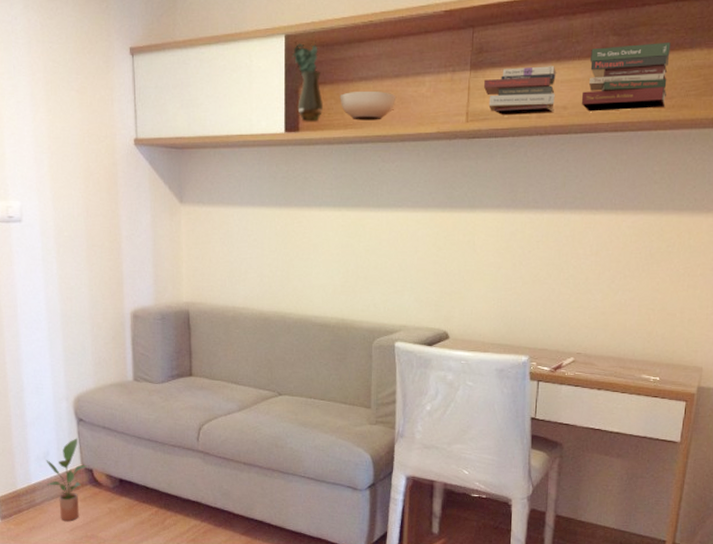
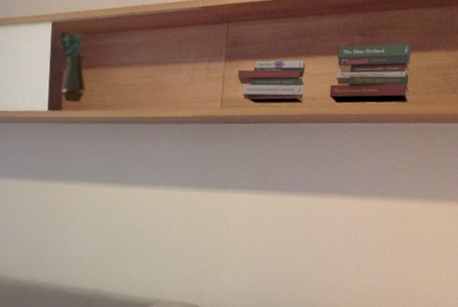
bowl: present [340,92,397,121] -> none [101,76,155,103]

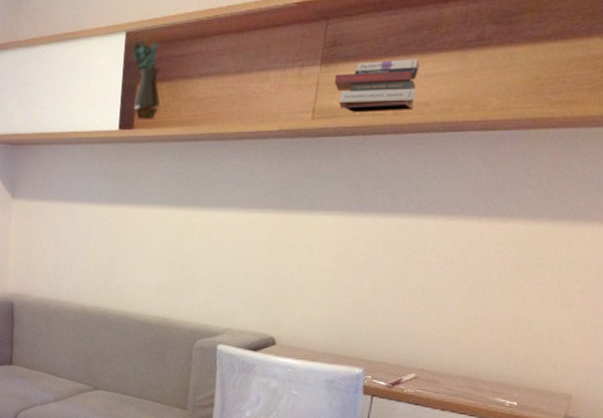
books: present [329,44,412,104] -> none [446,30,563,108]

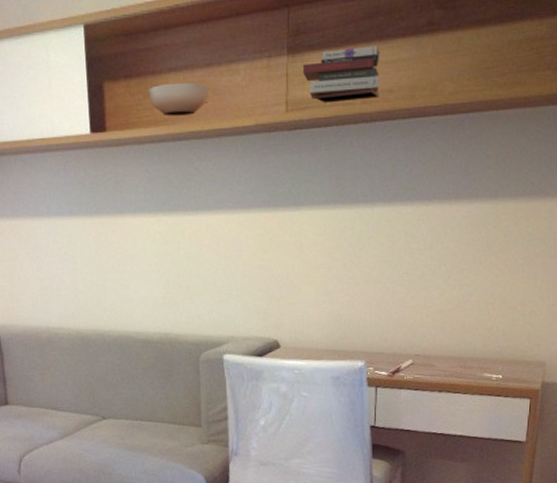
vase: present [131,39,161,119] -> none [93,32,131,121]
bowl: none [177,88,238,118] -> present [148,83,210,116]

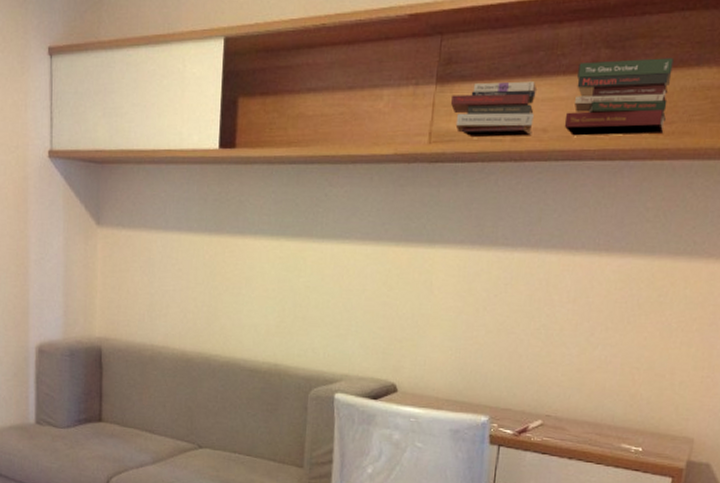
bowl: present [148,83,210,116] -> none [283,105,349,138]
books: none [407,14,500,94] -> present [564,58,674,136]

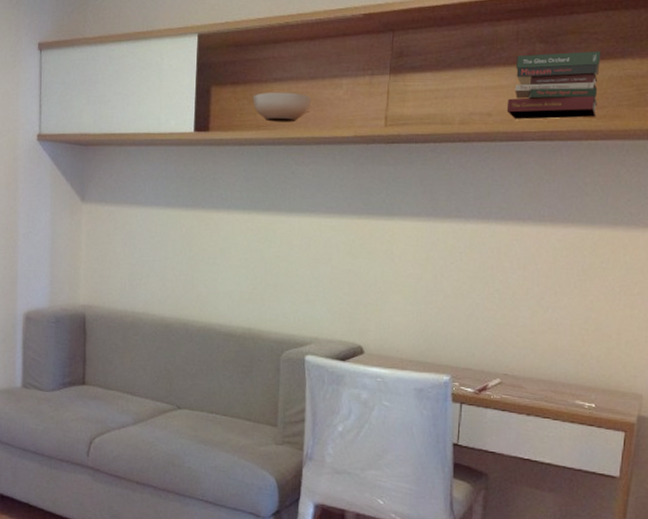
bowl: none [283,105,349,138] -> present [252,93,312,122]
books: present [451,81,538,138] -> none [404,72,481,122]

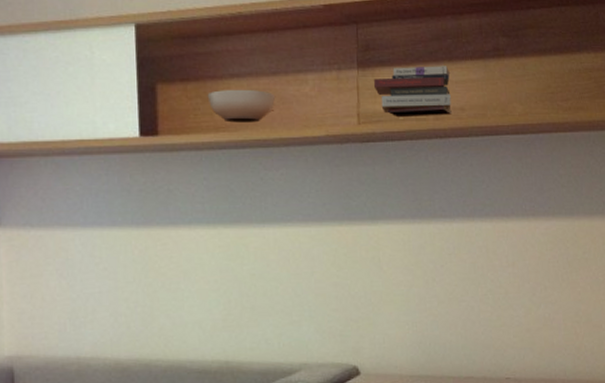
books: none [404,72,481,122] -> present [374,66,452,118]
books: present [506,51,601,120] -> none [478,45,562,113]

